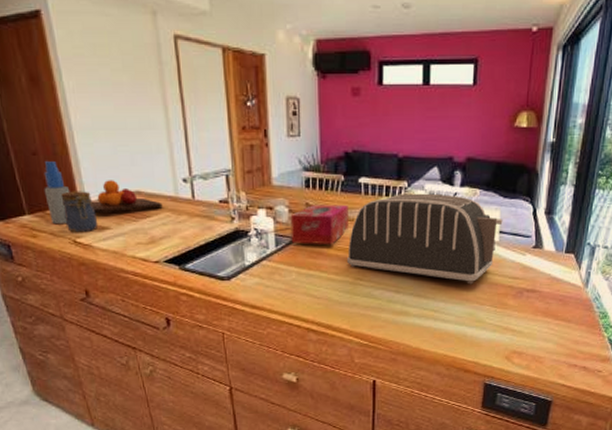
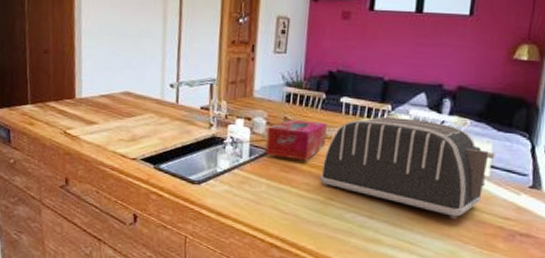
spray bottle: present [43,161,70,225] -> none [47,59,70,116]
jar: present [60,191,98,233] -> none [60,87,88,125]
chopping board: present [91,180,163,212] -> none [85,80,148,110]

